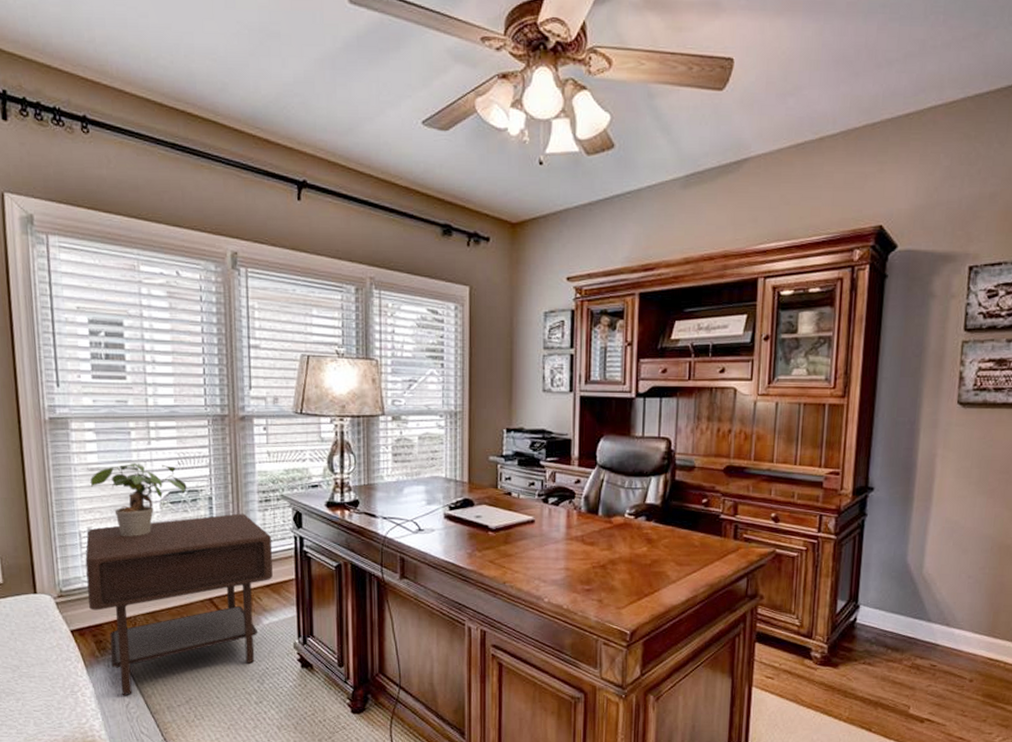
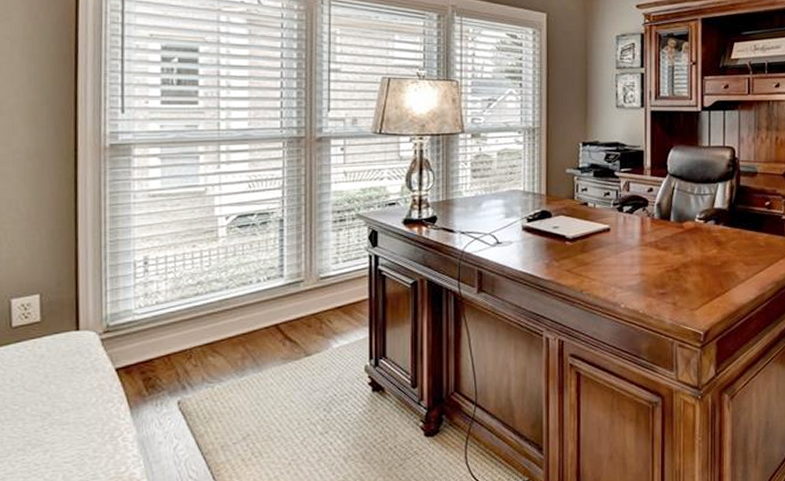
side table: present [85,513,273,696] -> none [139,234,346,438]
potted plant: present [89,462,187,536] -> none [150,187,257,264]

